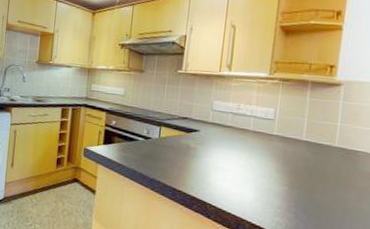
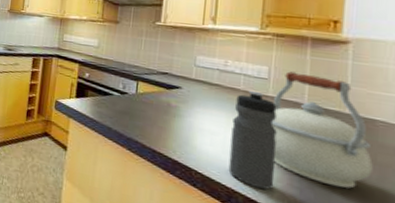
water bottle: none [237,131,280,216] -> present [228,91,277,190]
kettle: none [274,112,354,210] -> present [270,71,373,189]

